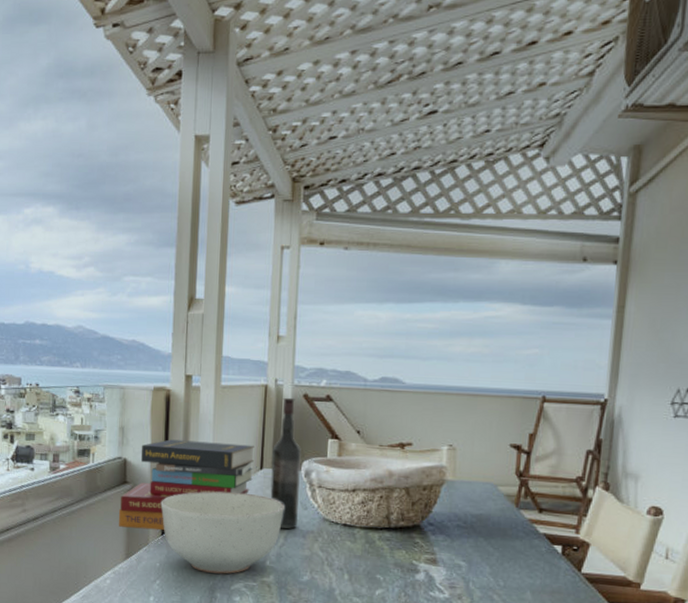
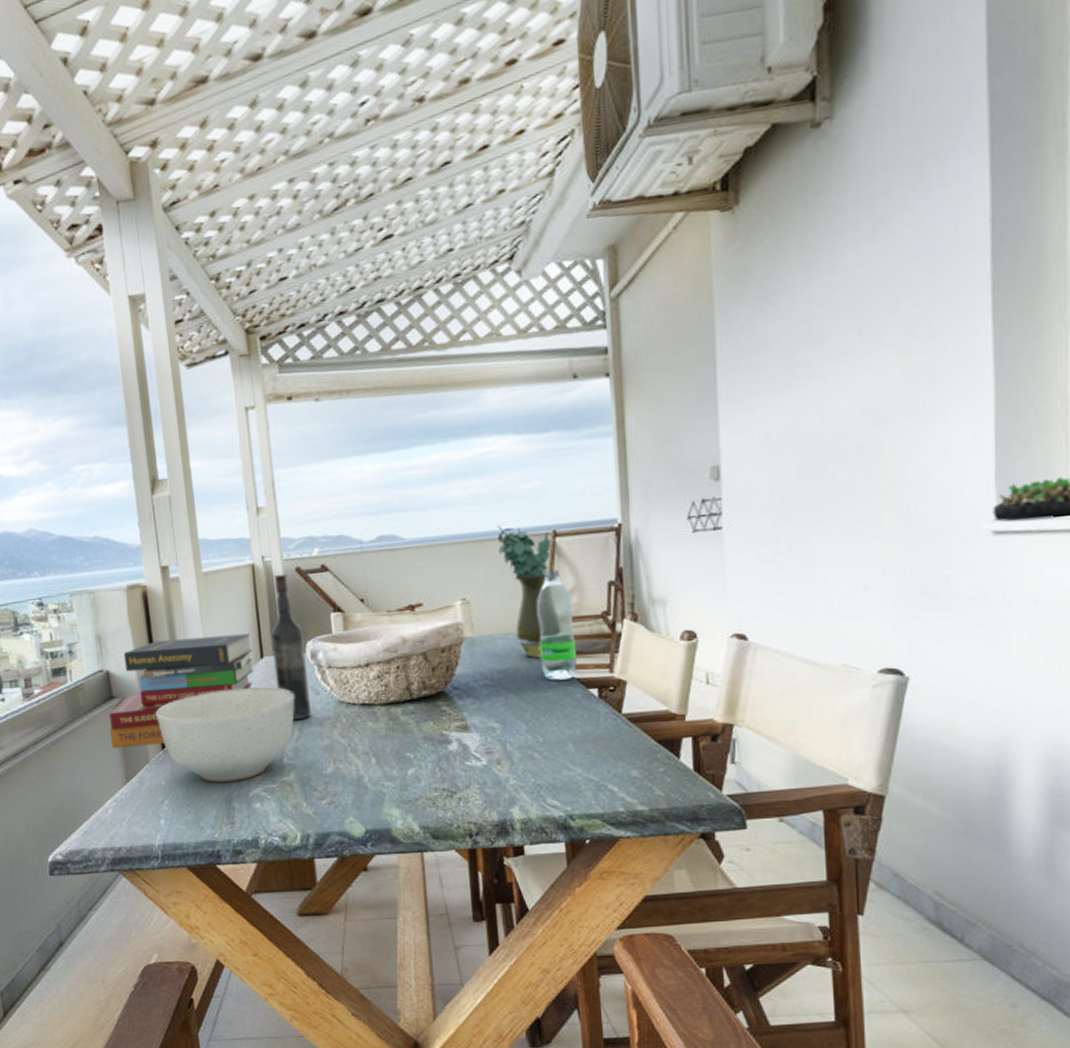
vase: none [489,383,540,509] -> present [497,525,552,658]
bottle: none [512,431,551,533] -> present [536,569,578,681]

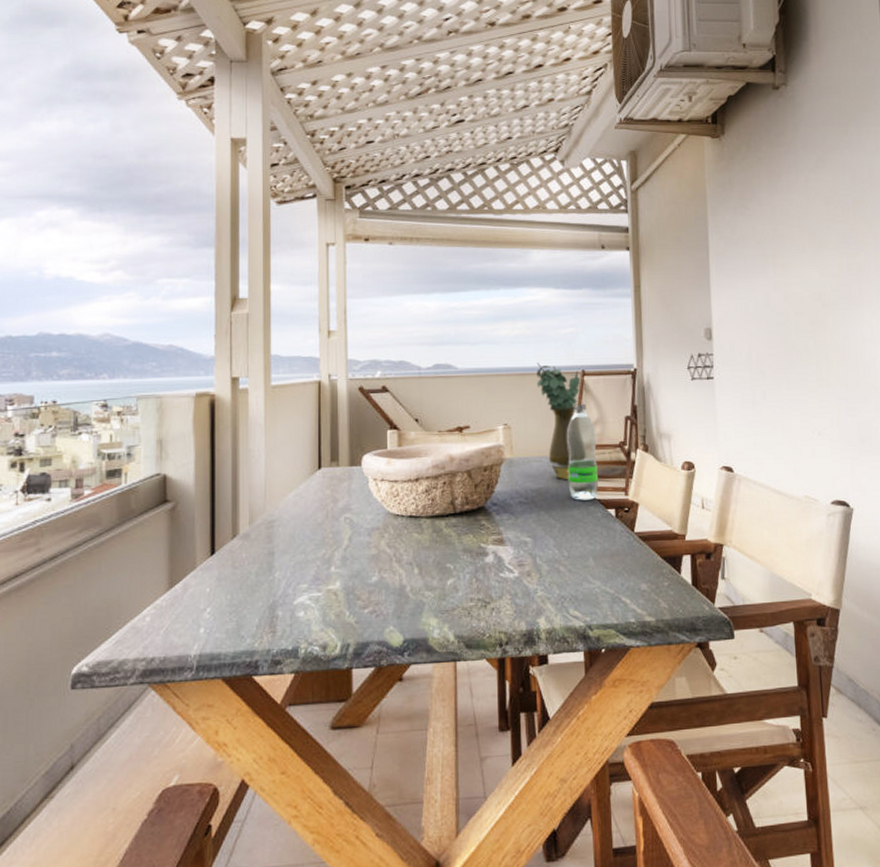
books: present [108,633,254,748] -> none [158,444,311,553]
bowl: present [155,687,295,783] -> none [208,496,347,590]
wine bottle: present [271,573,311,720] -> none [329,391,362,530]

